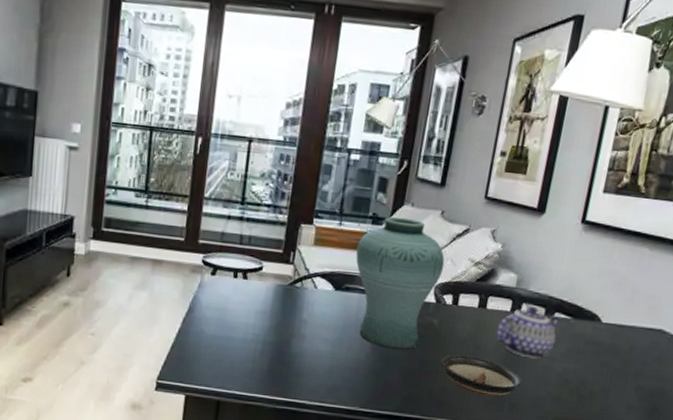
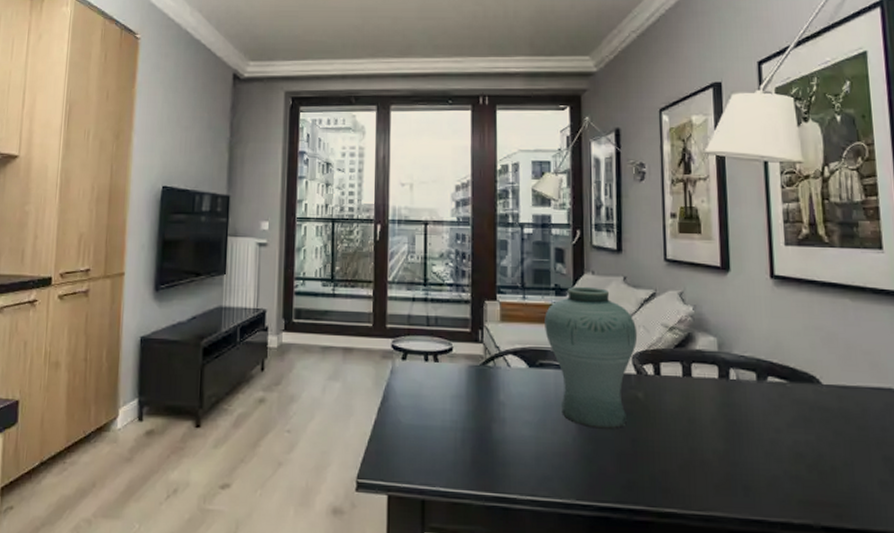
saucer: present [441,355,523,397] -> none [655,432,752,478]
teapot: present [495,306,560,359] -> none [708,371,777,431]

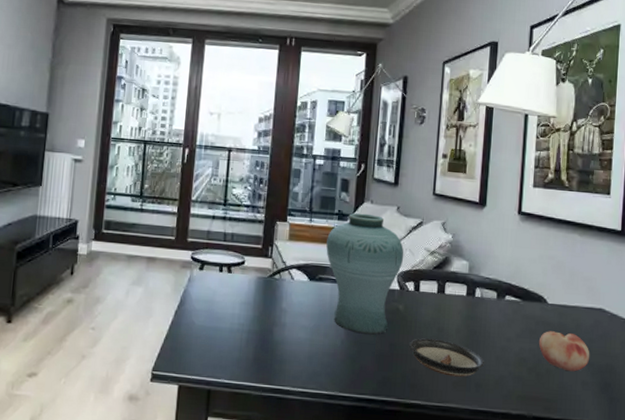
saucer: none [655,432,752,478] -> present [409,338,485,377]
fruit: none [816,418,886,469] -> present [538,331,590,372]

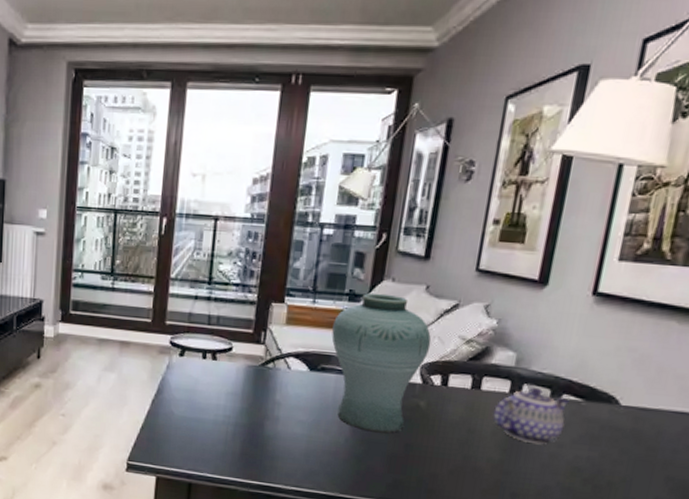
saucer: present [409,338,485,377] -> none [429,439,526,485]
teapot: none [456,290,511,340] -> present [492,387,569,445]
fruit: present [538,331,590,372] -> none [601,437,671,486]

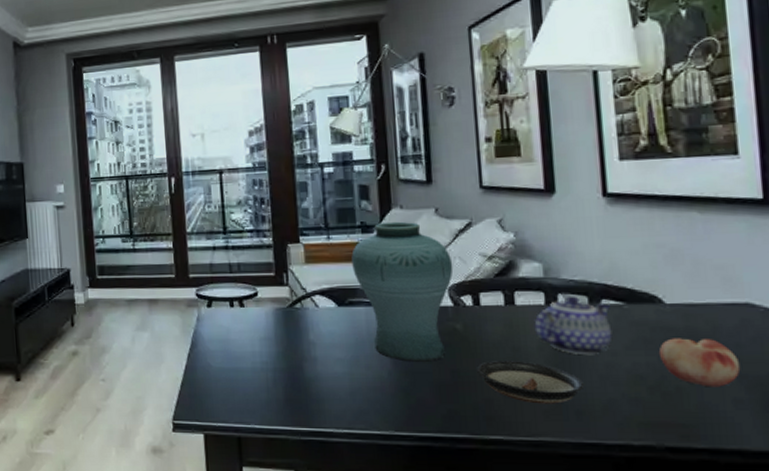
saucer: none [429,439,526,485] -> present [477,361,585,404]
fruit: none [601,437,671,486] -> present [658,338,741,387]

